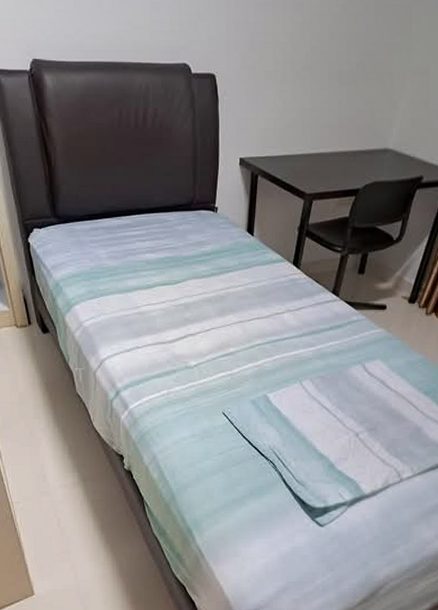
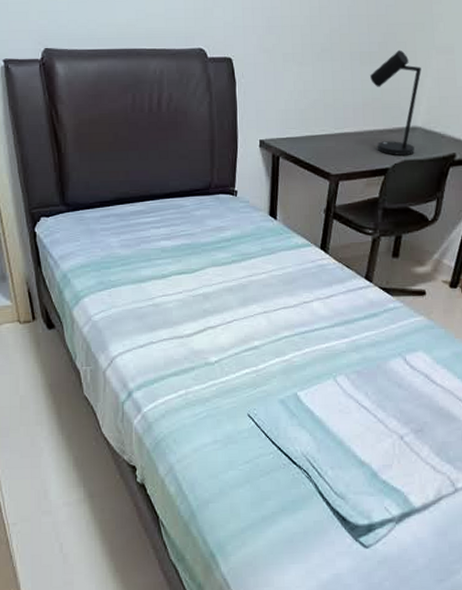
desk lamp: none [347,70,396,176] -> present [370,49,422,155]

